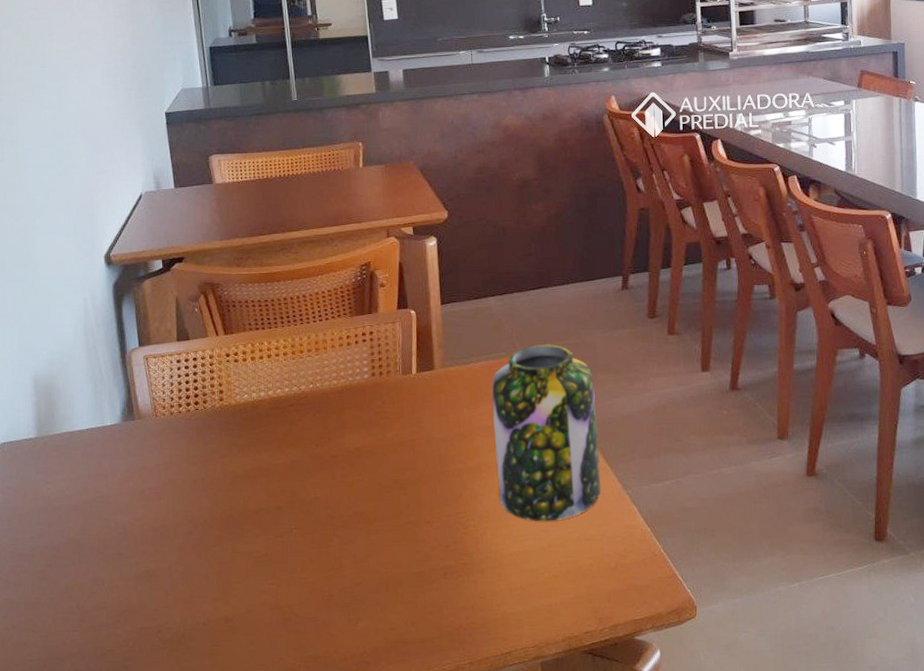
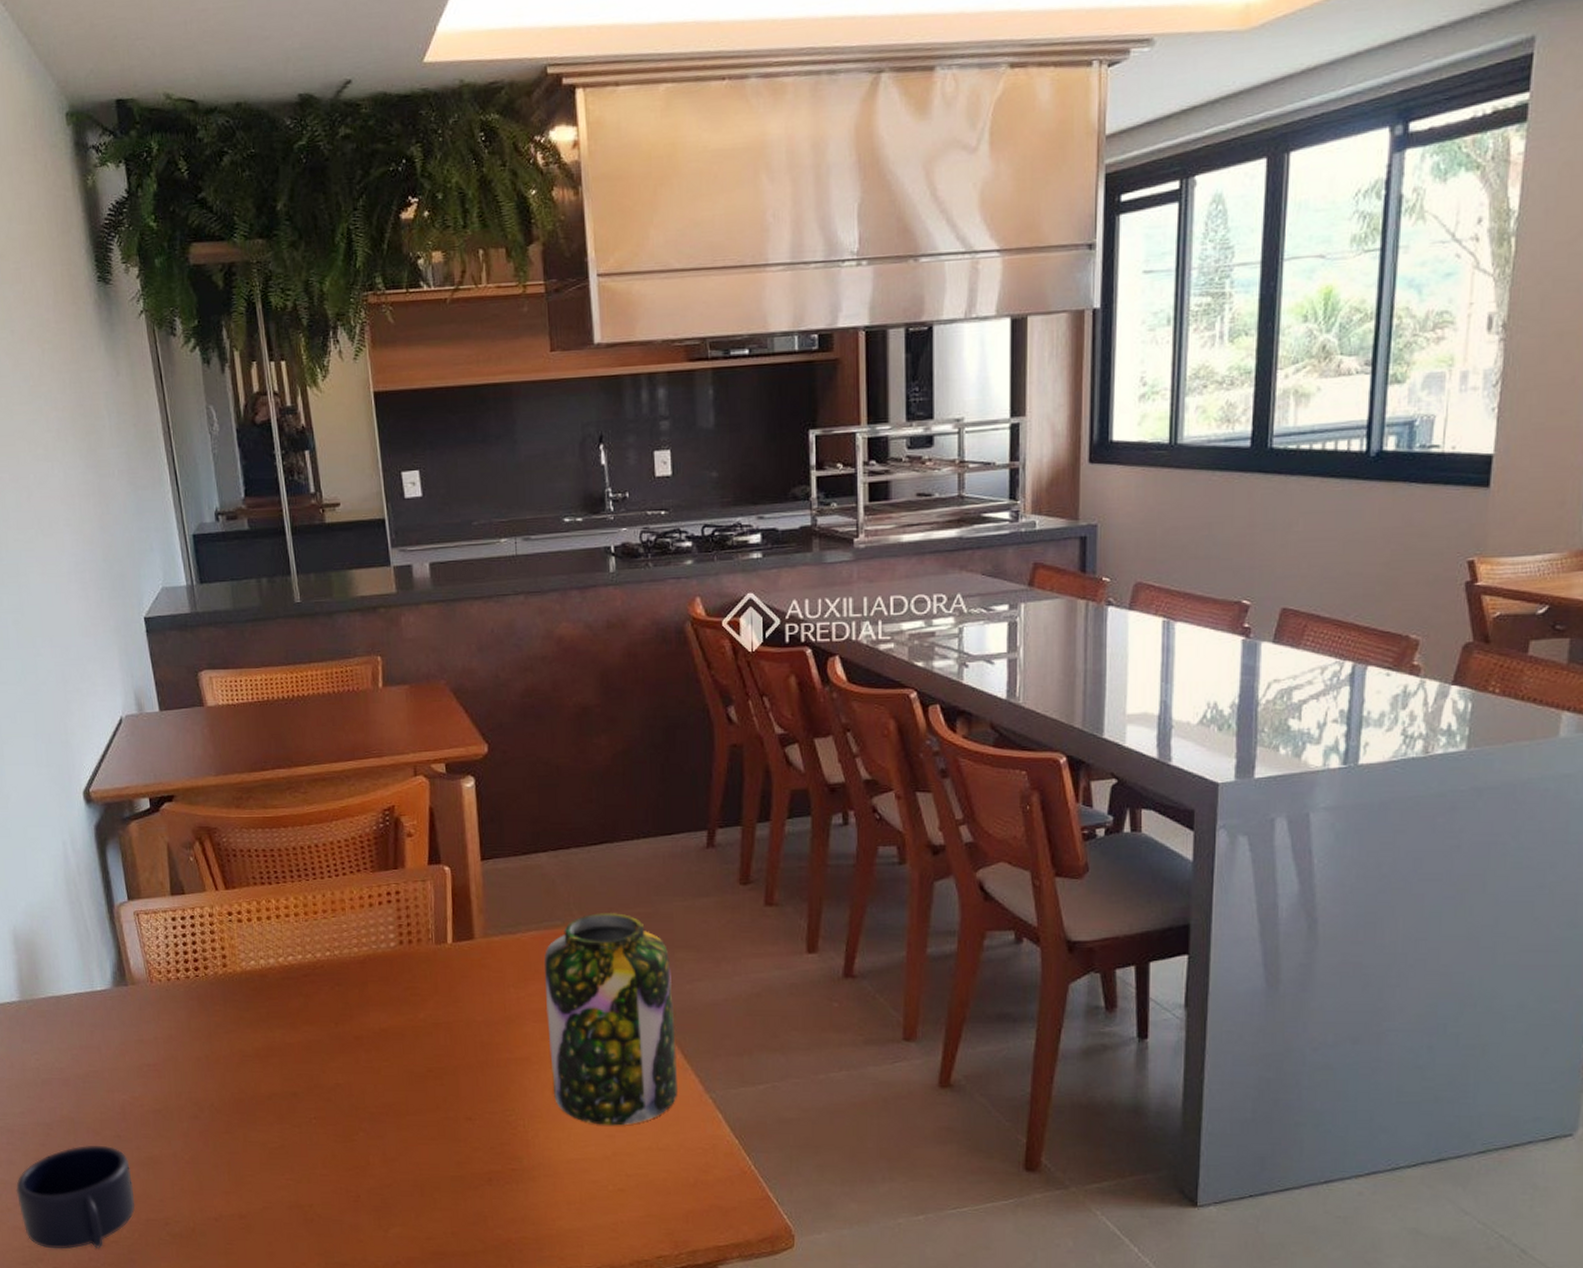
mug: none [21,563,132,661] -> present [15,1146,135,1249]

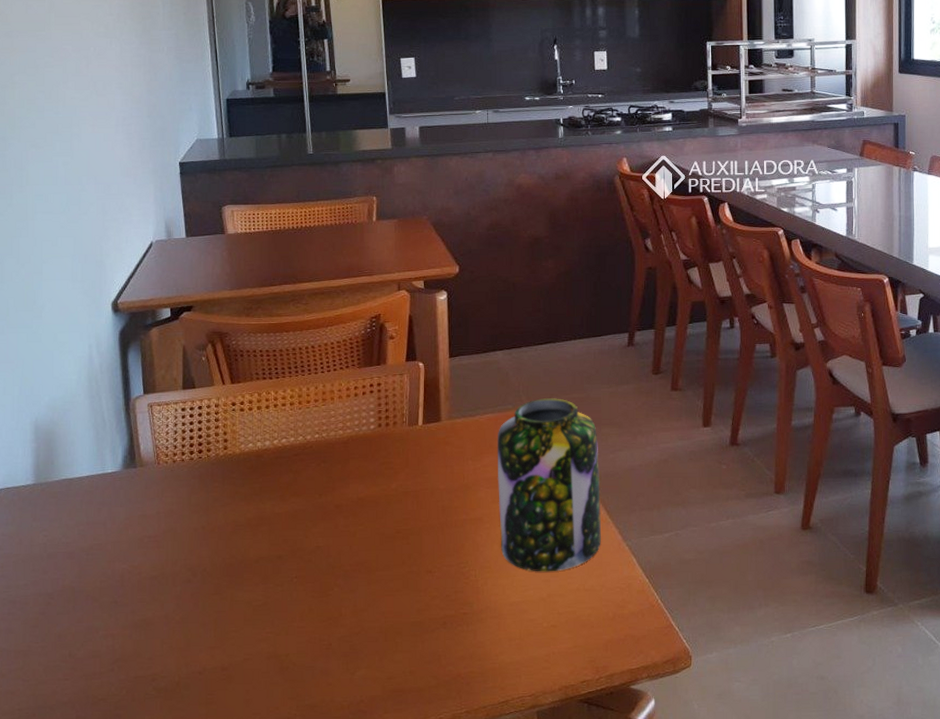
mug: present [15,1146,135,1249] -> none [11,611,126,710]

